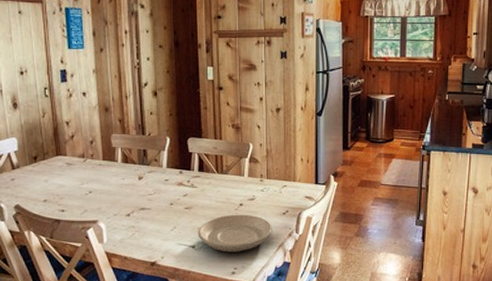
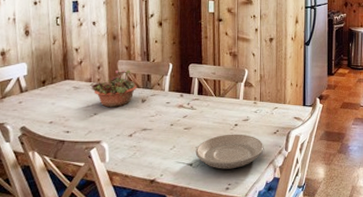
succulent planter: none [85,144,134,184] -> present [91,70,138,107]

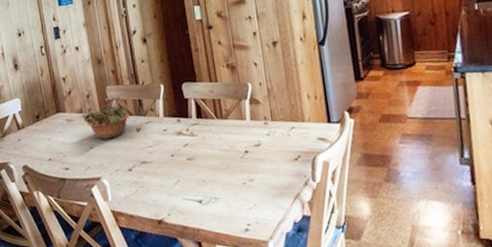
plate: present [195,134,264,169] -> none [203,162,285,207]

